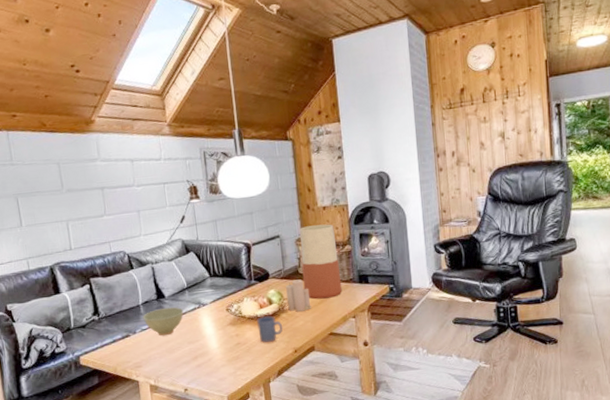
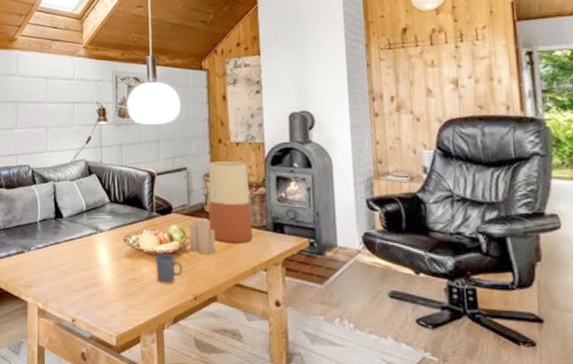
bowl: present [142,307,184,336] -> none [39,228,80,258]

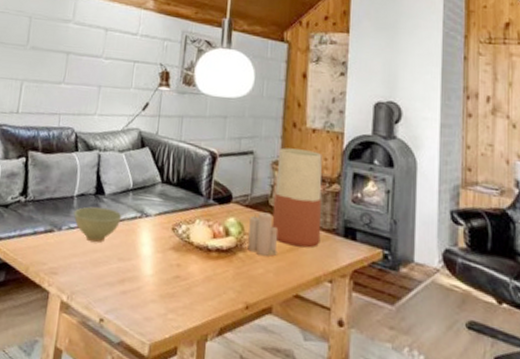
bowl: none [39,228,80,258] -> present [73,206,122,243]
mug: present [155,253,183,284] -> none [205,249,237,288]

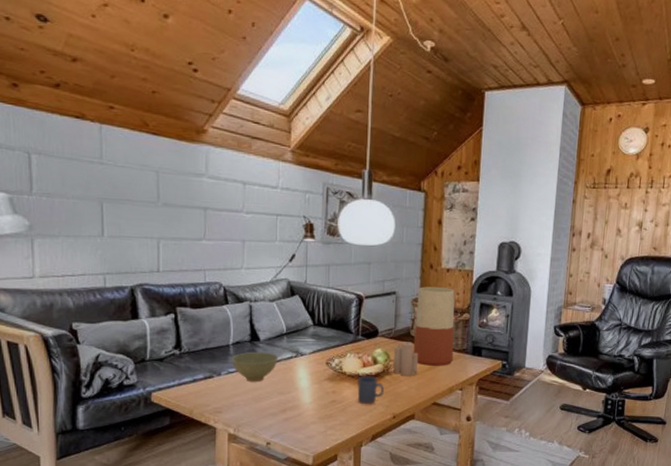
mug: none [205,249,237,288] -> present [357,376,385,405]

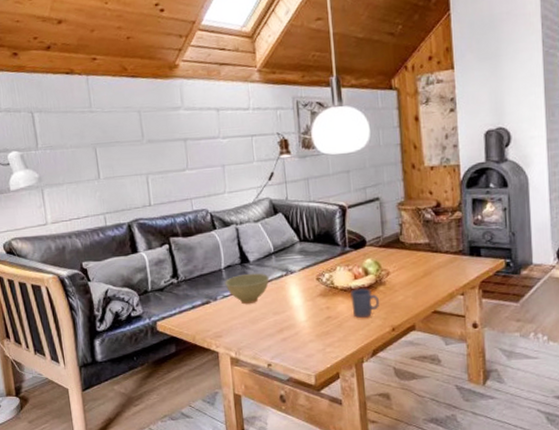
candle: present [393,339,418,376] -> none [385,246,413,285]
vase: present [413,286,455,366] -> none [402,186,450,272]

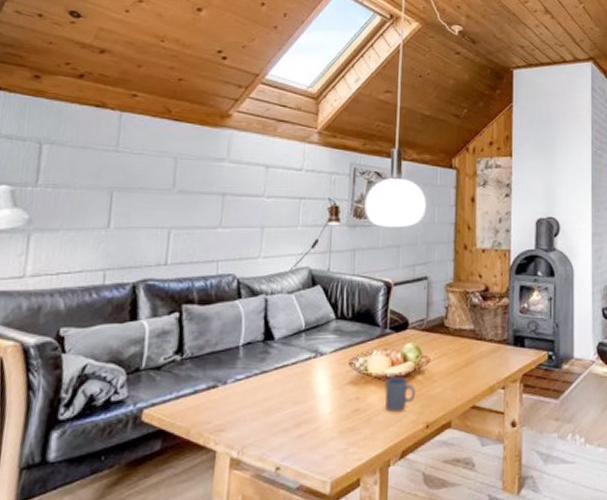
bowl: present [224,273,270,305] -> none [240,353,295,391]

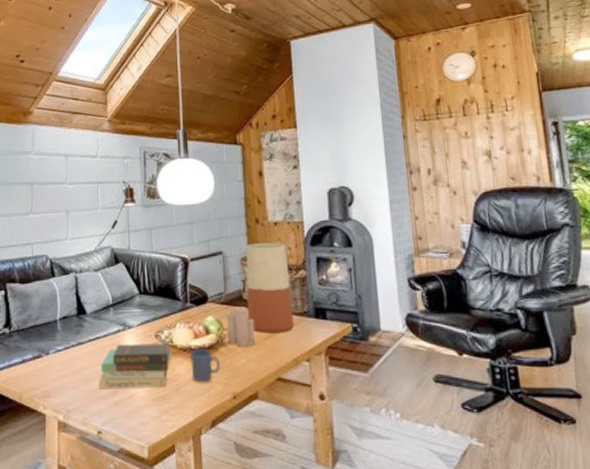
books: none [282,371,366,422] -> present [99,343,173,389]
candle: none [426,331,454,375] -> present [227,304,256,347]
vase: none [448,270,493,361] -> present [245,243,294,333]

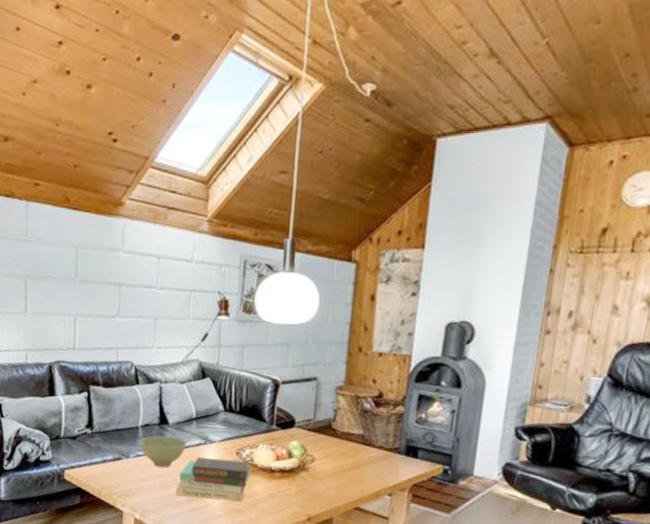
bowl: none [59,326,106,361] -> present [139,435,187,468]
mug: present [190,348,221,383] -> none [269,470,300,503]
candle: present [227,304,256,347] -> none [310,432,340,475]
vase: present [245,243,294,333] -> none [334,372,388,466]

